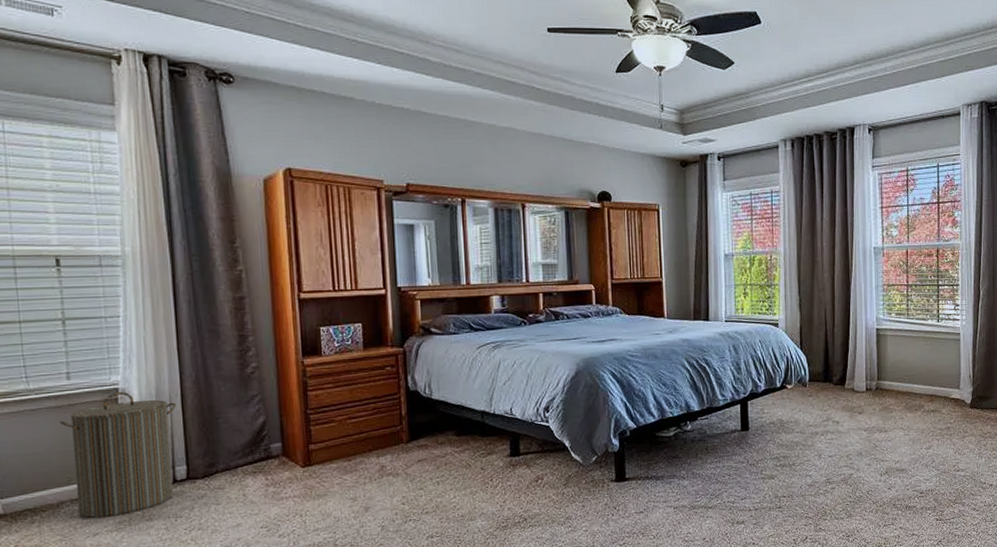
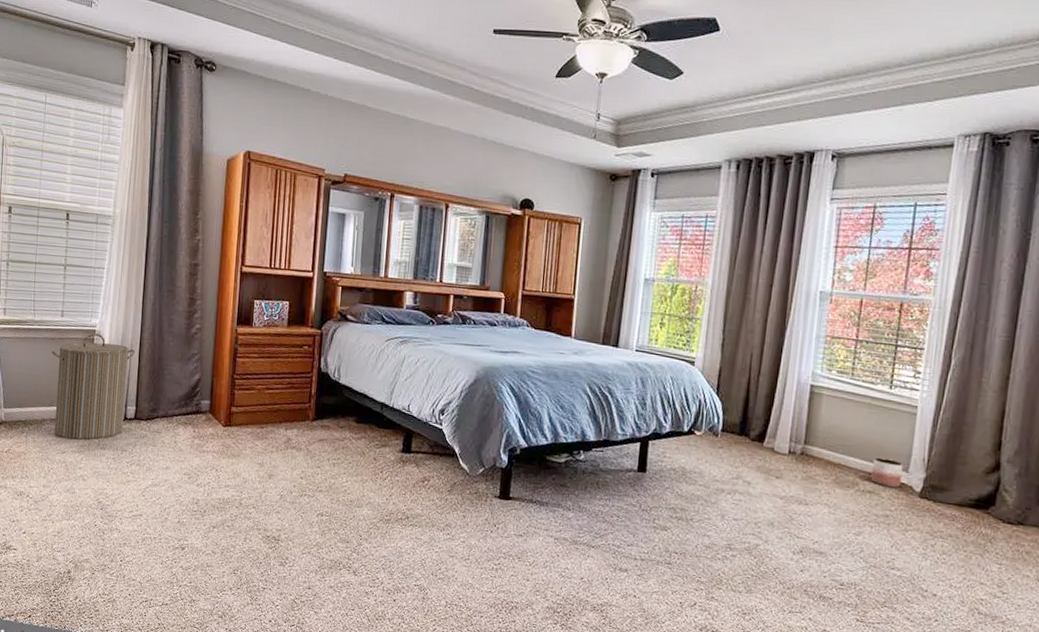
planter: none [932,380,956,404] -> present [871,457,903,488]

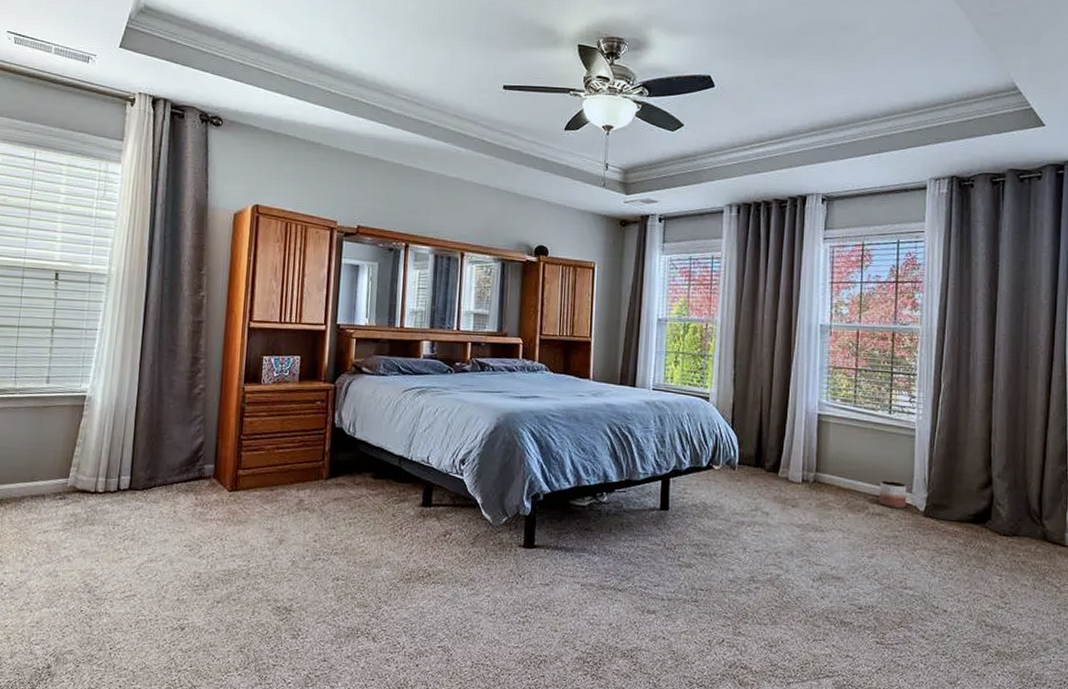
laundry hamper: present [51,333,136,440] -> none [34,399,131,517]

